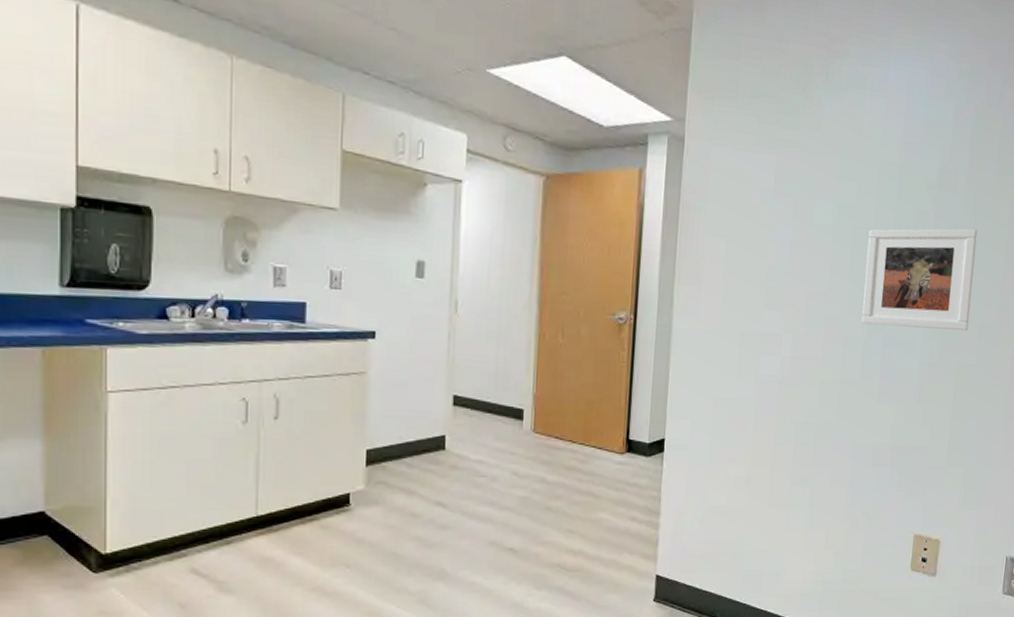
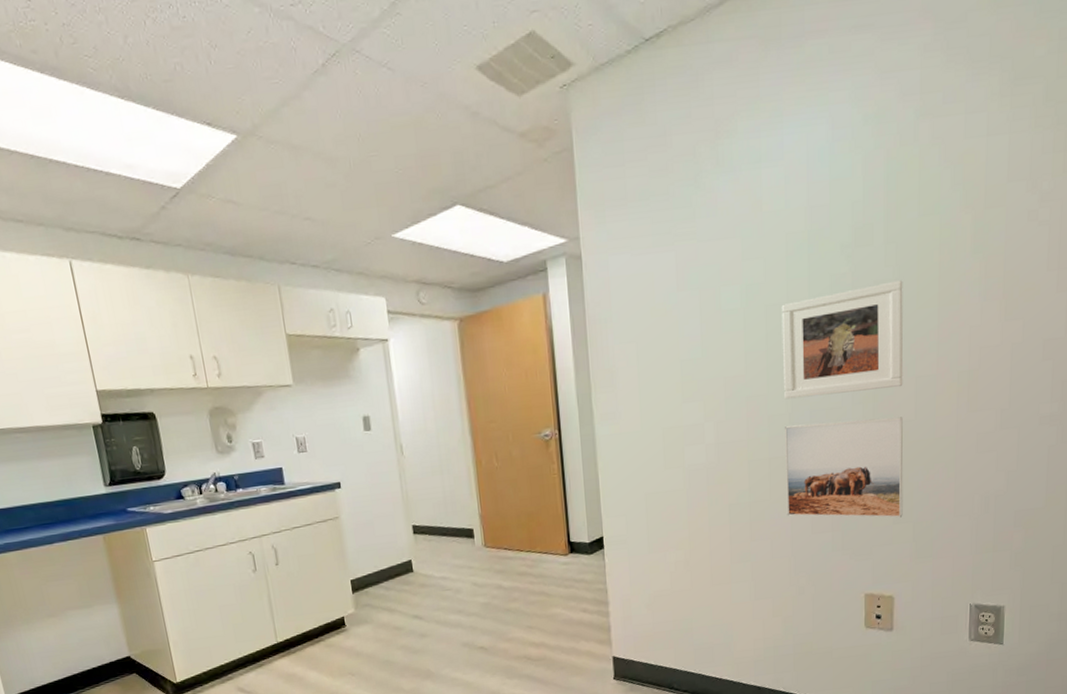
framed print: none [850,351,965,461] -> present [784,417,903,518]

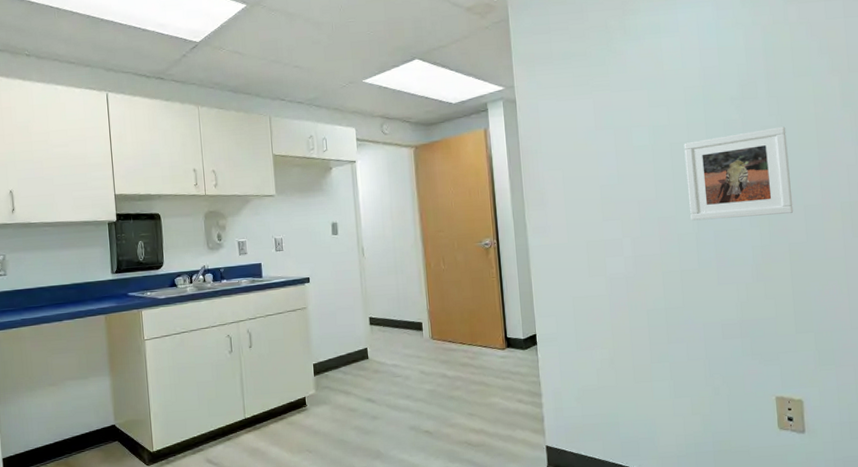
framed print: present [784,417,903,518] -> none [692,239,804,328]

